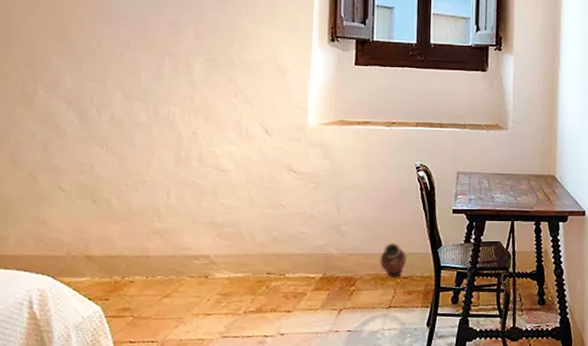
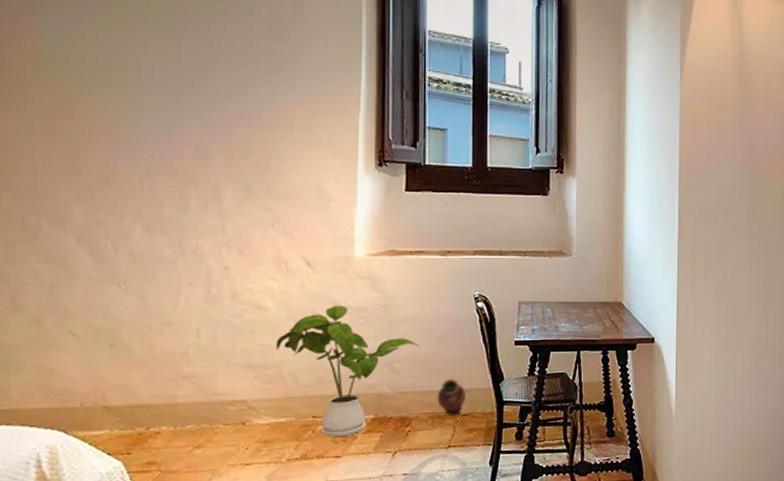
house plant: none [236,170,364,293] -> present [276,305,419,437]

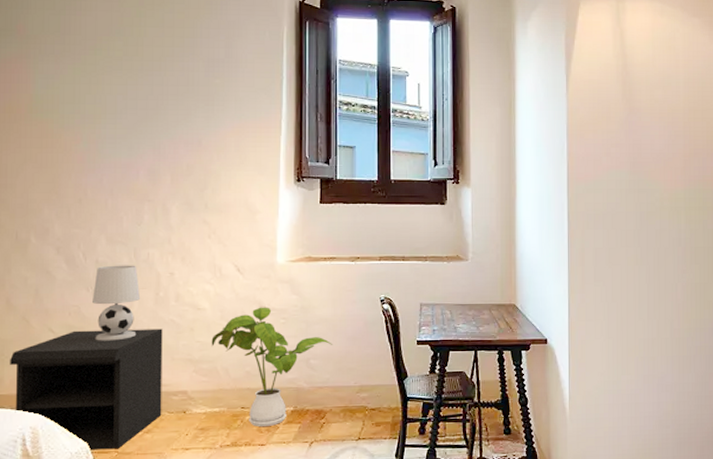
nightstand: none [18,330,216,471] -> present [10,328,163,451]
table lamp: none [126,257,188,345] -> present [92,265,141,341]
vase: present [437,378,466,416] -> none [348,374,373,410]

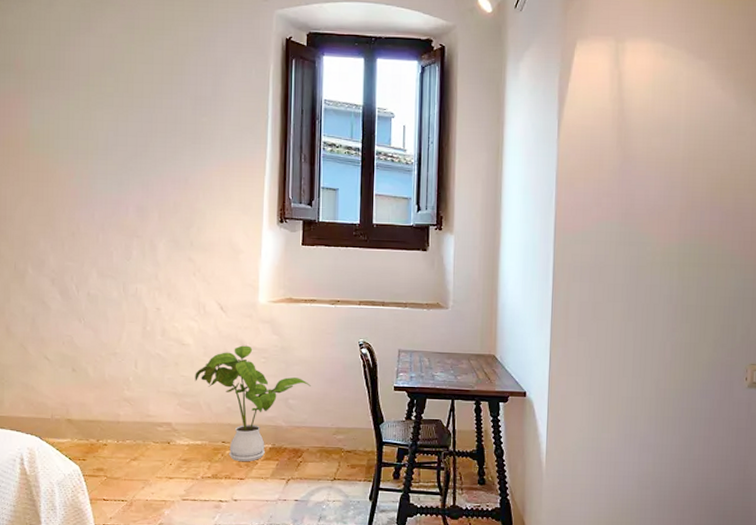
nightstand: present [10,328,163,451] -> none [9,359,149,473]
table lamp: present [92,265,141,341] -> none [84,298,129,371]

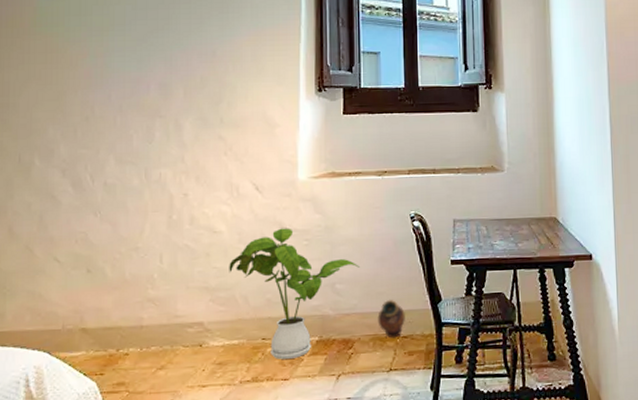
vase: none [325,417,350,452] -> present [377,299,405,339]

